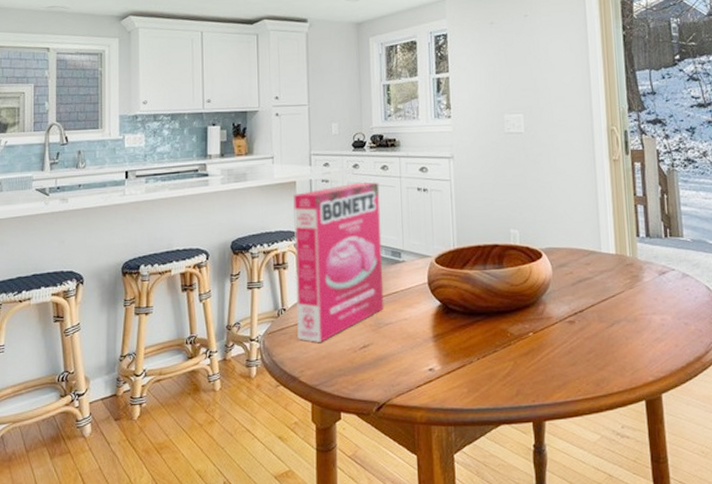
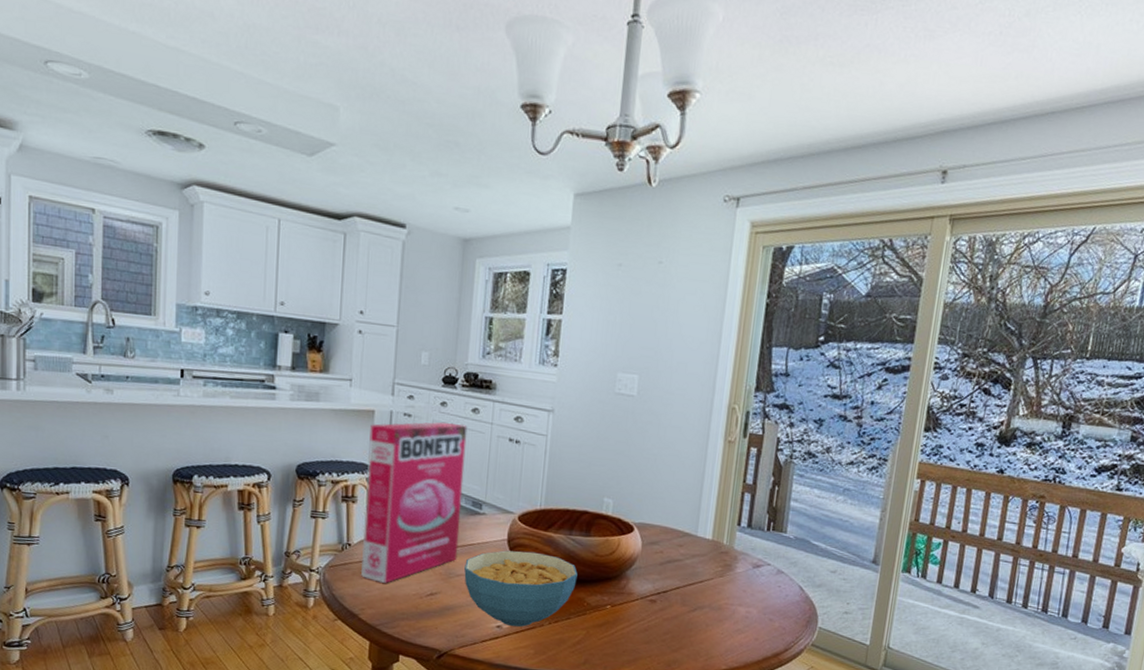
cereal bowl: none [392,291,497,368] -> present [464,550,578,627]

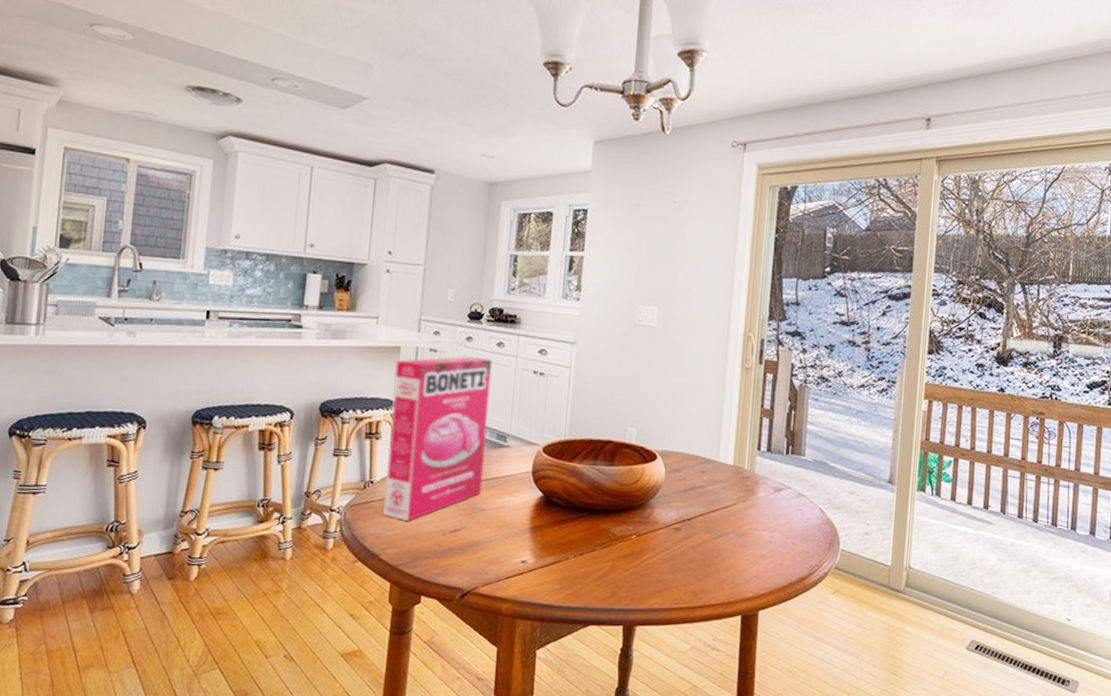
cereal bowl: present [464,550,578,627] -> none [488,483,602,562]

